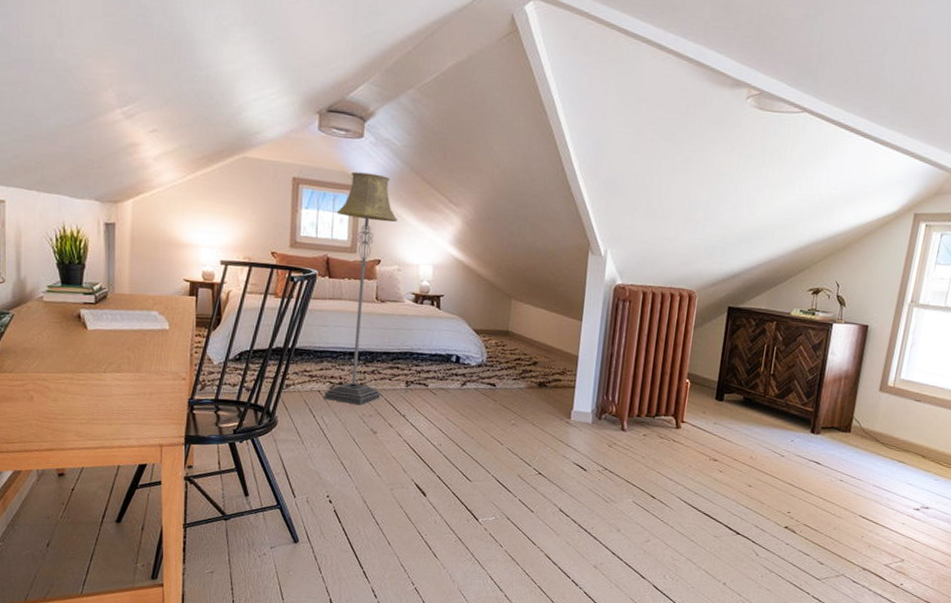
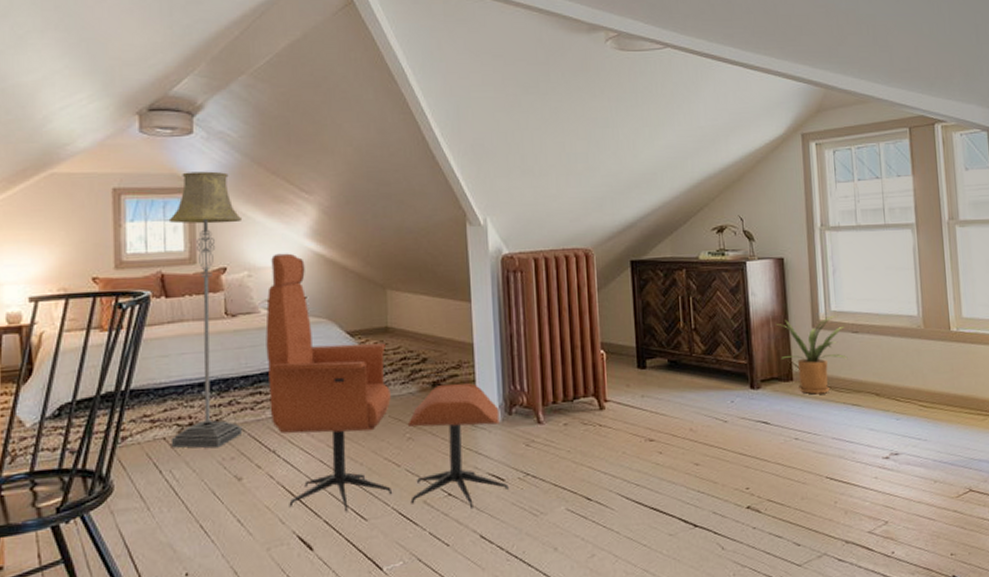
lounge chair: none [404,254,591,487] -> present [265,253,509,512]
house plant: none [844,379,909,448] -> present [777,316,848,395]

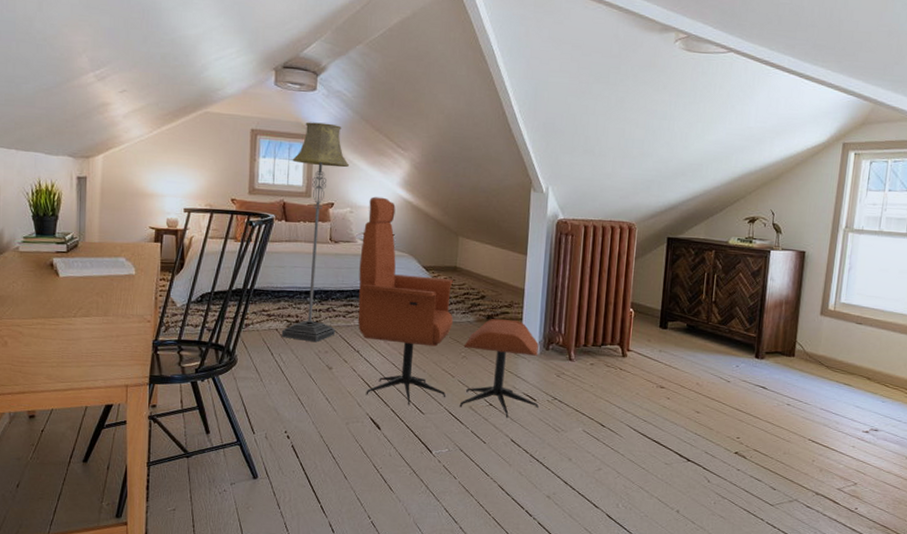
house plant: present [777,316,848,395] -> none [787,304,850,371]

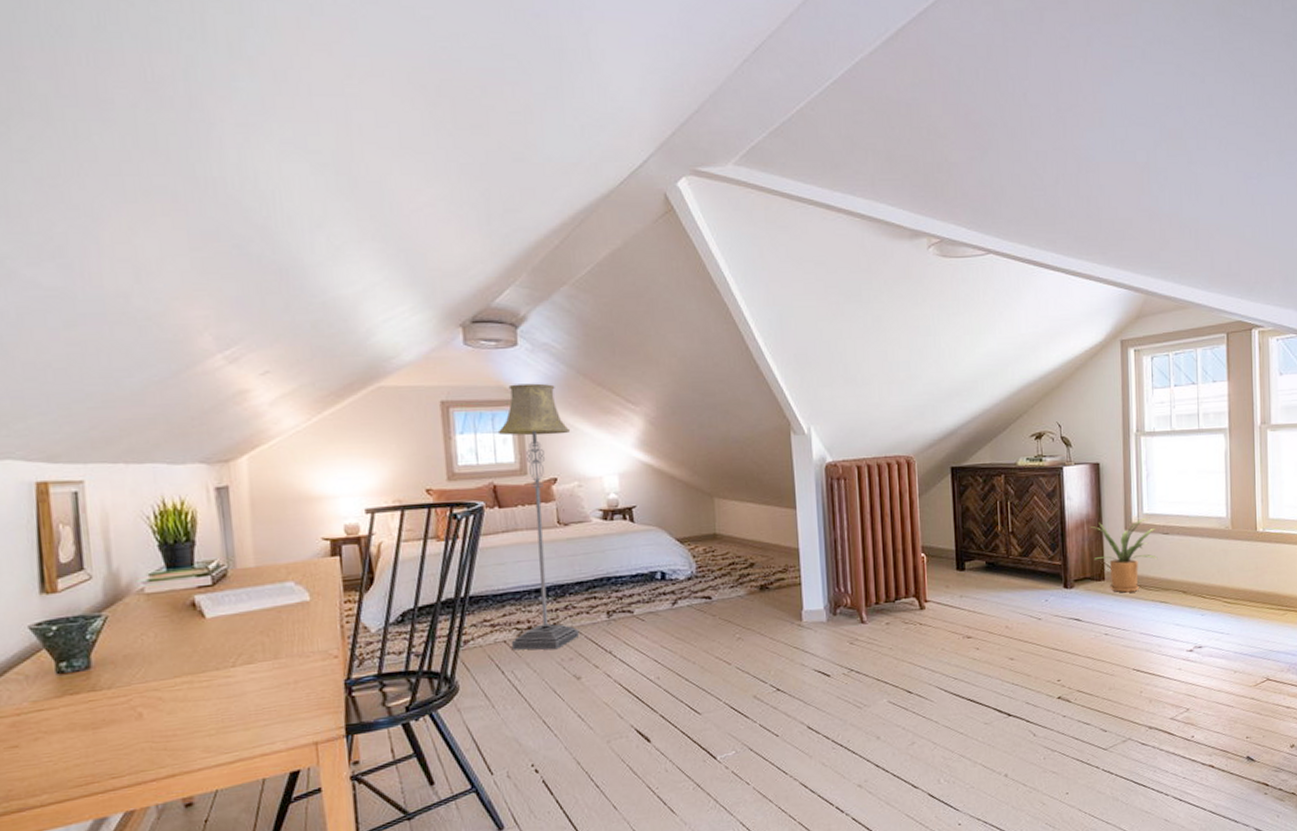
lounge chair: present [358,196,539,418] -> none [597,463,834,707]
house plant: none [787,304,850,371] -> present [1091,518,1158,593]

